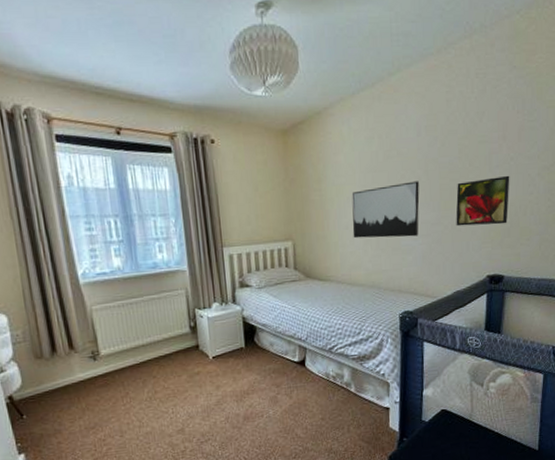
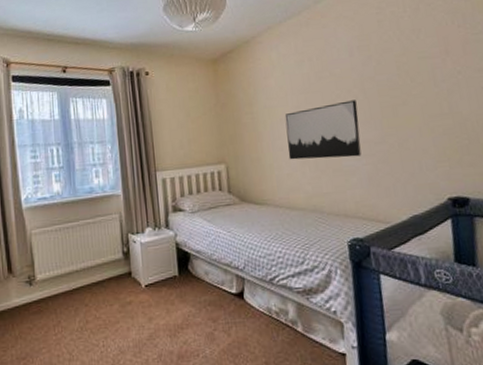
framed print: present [456,175,510,226] -> none [399,89,465,145]

